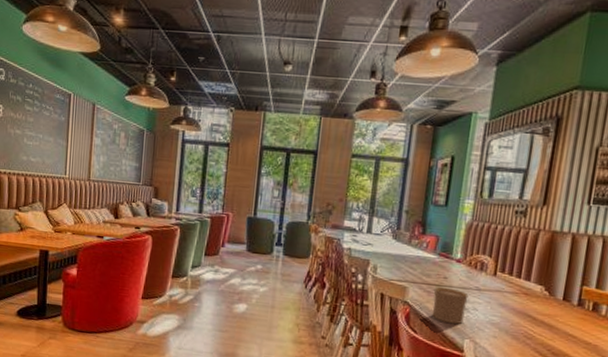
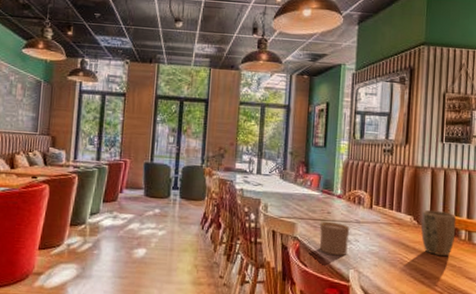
plant pot: none [552,280,597,333] -> present [421,210,456,257]

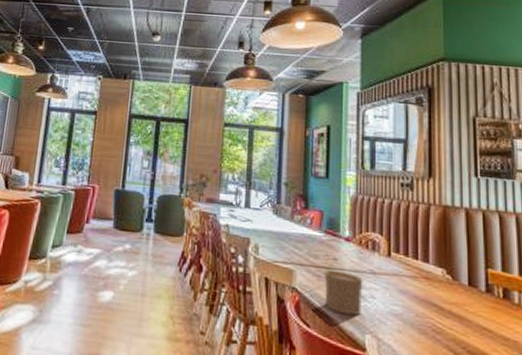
plant pot: present [421,210,456,257] -> none [458,262,506,326]

